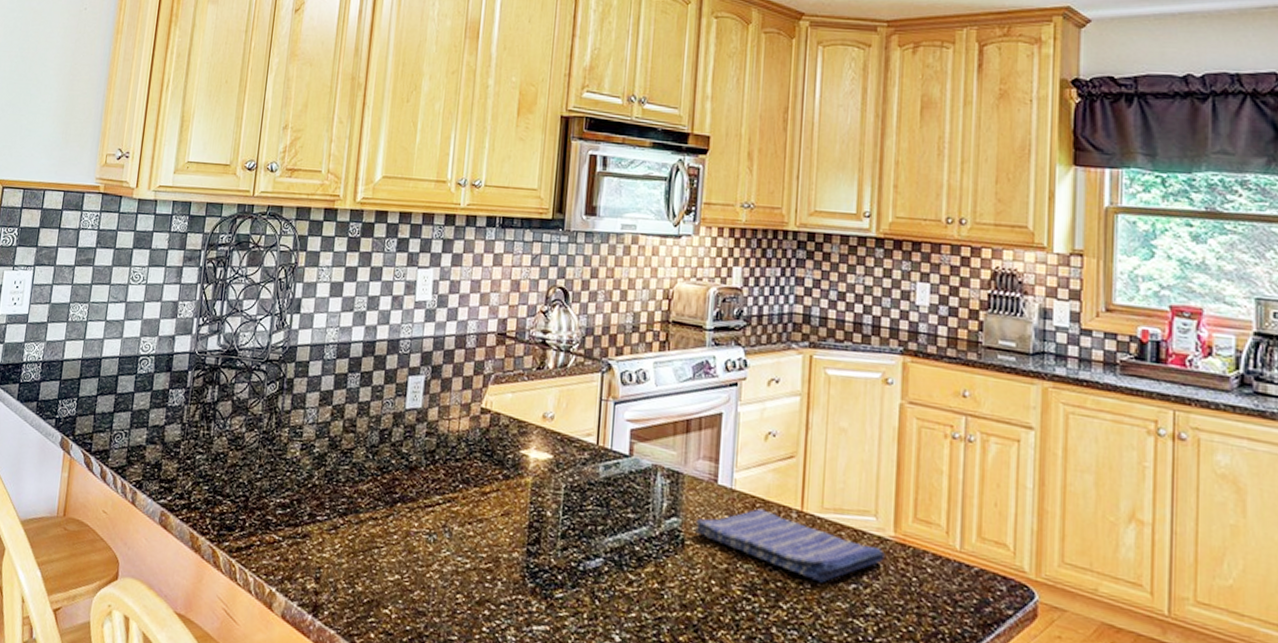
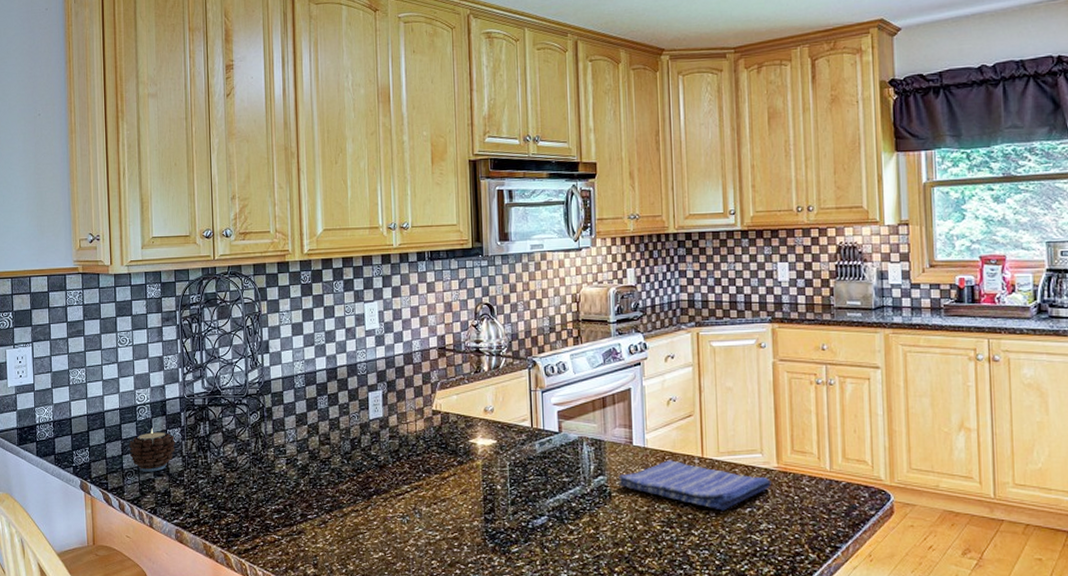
candle: none [122,384,177,438] -> present [129,427,176,472]

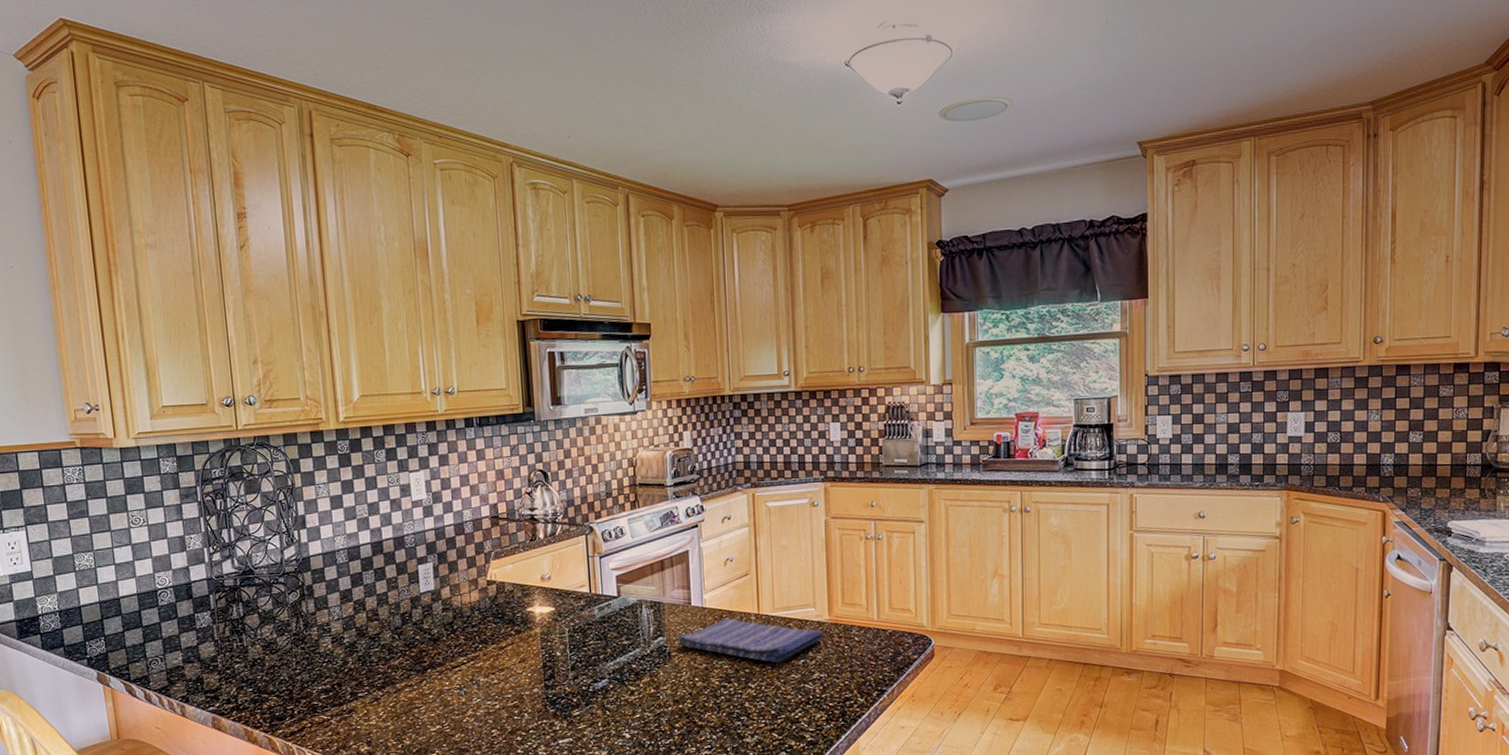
candle: present [129,427,176,472] -> none [151,612,206,660]

